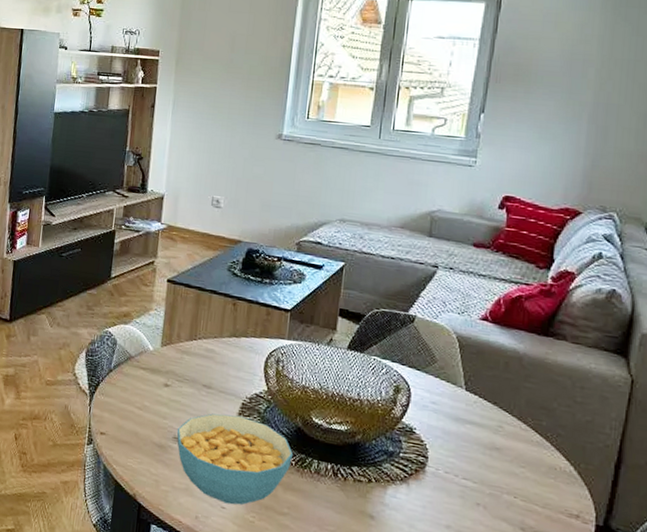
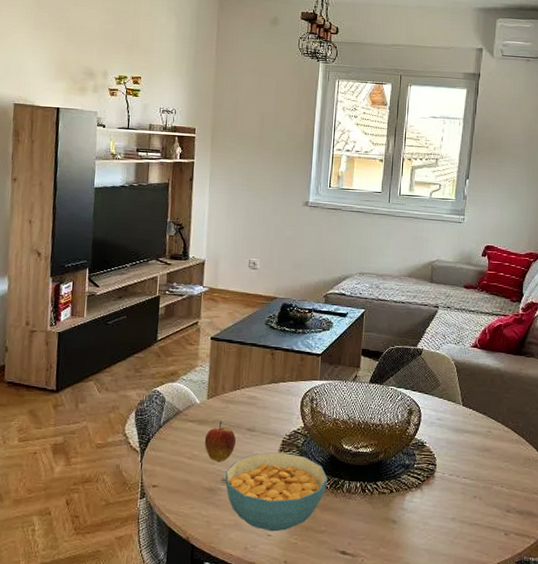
fruit: none [156,373,191,418] -> present [204,421,237,463]

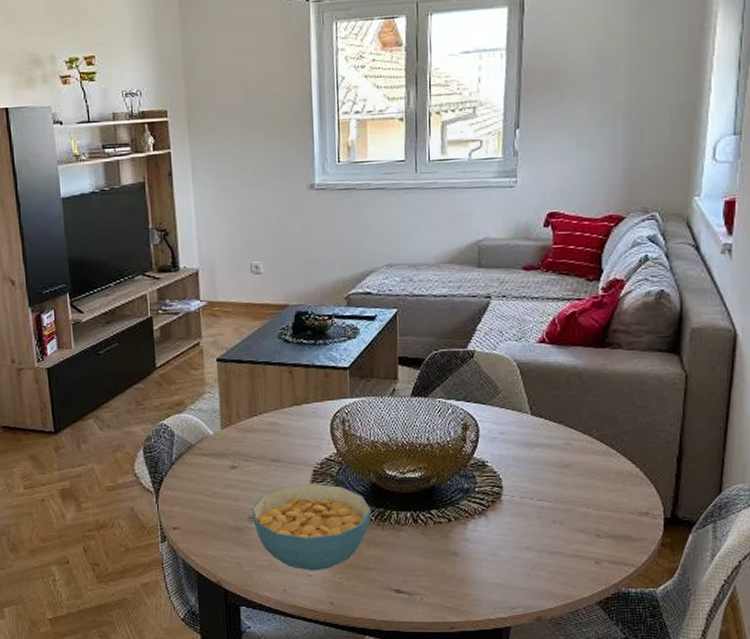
fruit: present [204,421,237,463] -> none [224,453,260,499]

